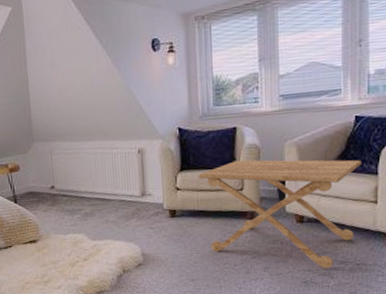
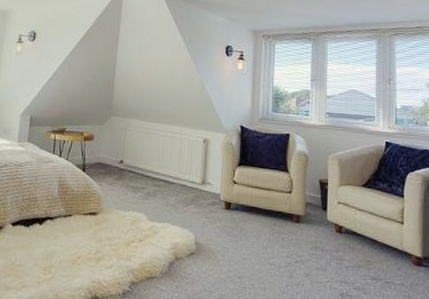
side table: present [197,160,361,269] -> none [253,164,390,283]

